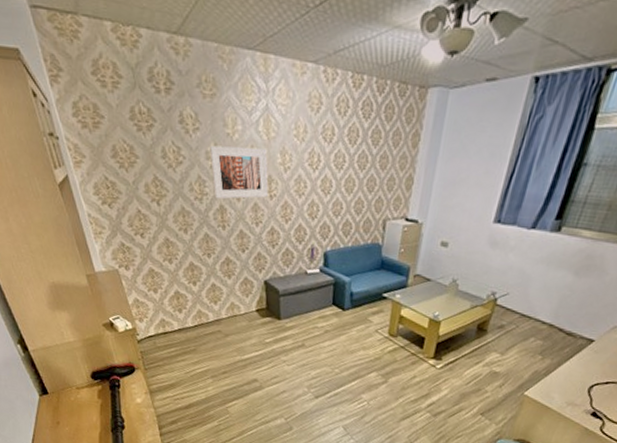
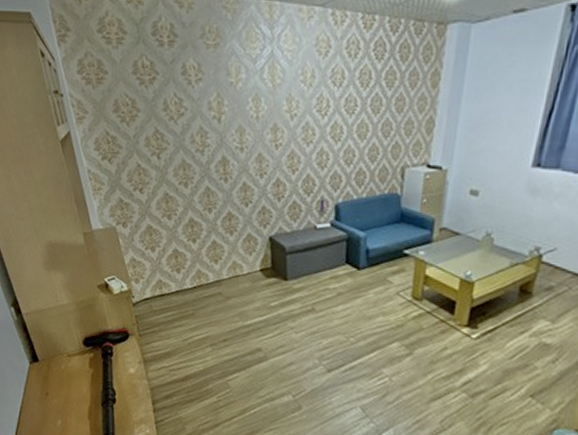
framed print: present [209,145,269,200] -> none [212,95,274,151]

